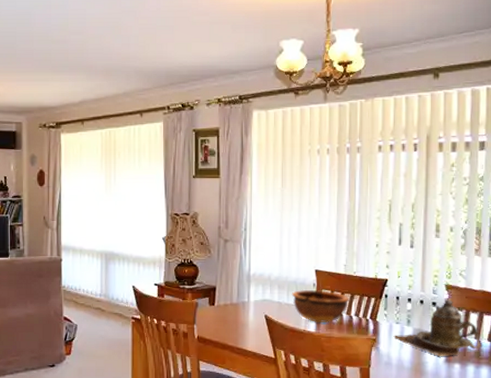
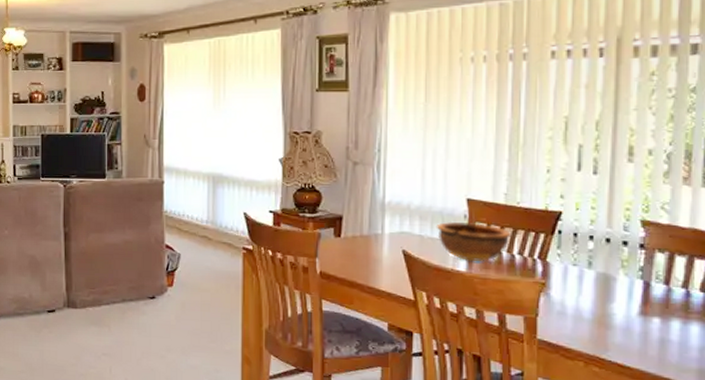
teapot: present [393,299,483,356] -> none [569,238,693,308]

